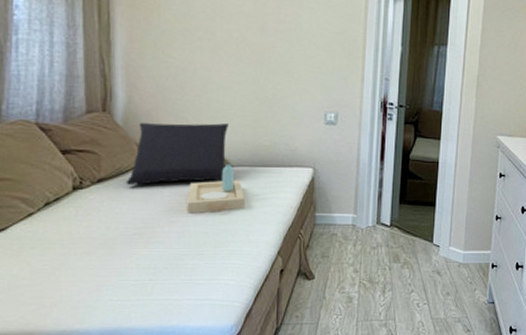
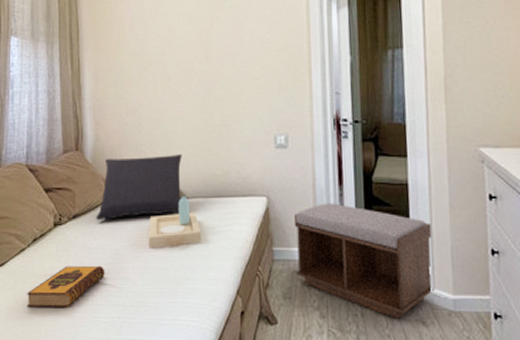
hardback book: none [35,230,136,274] -> present [26,265,105,308]
bench: none [335,175,453,271] -> present [295,203,434,319]

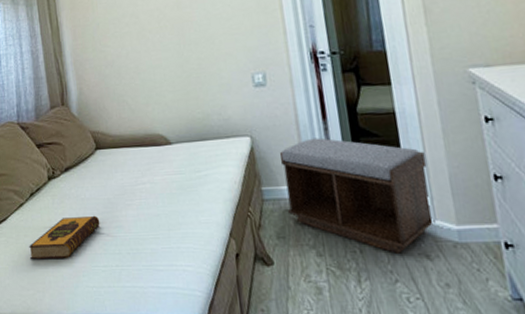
cushion: present [95,154,182,220] -> none [86,101,166,171]
serving tray: present [148,195,202,248] -> none [137,141,190,196]

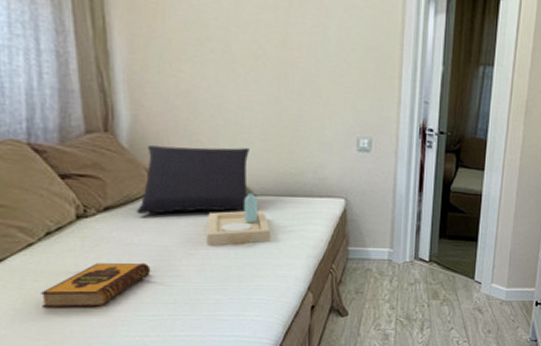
cushion: none [86,101,166,171] -> present [136,146,249,214]
serving tray: none [137,141,190,196] -> present [206,192,271,246]
bench: present [280,137,435,254] -> none [369,207,497,308]

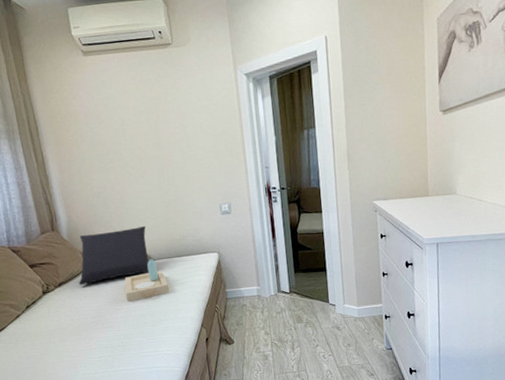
hardback book: present [39,262,151,308] -> none [28,319,94,359]

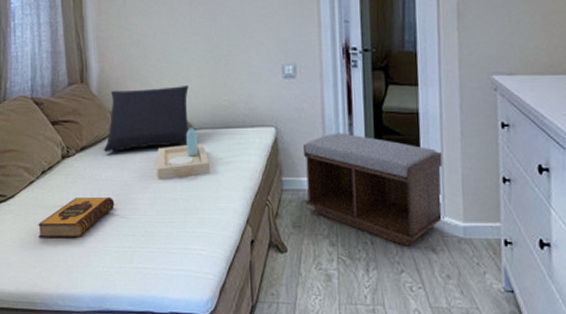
hardback book: none [28,319,94,359] -> present [37,196,115,238]
bench: none [241,252,344,328] -> present [304,132,444,246]

